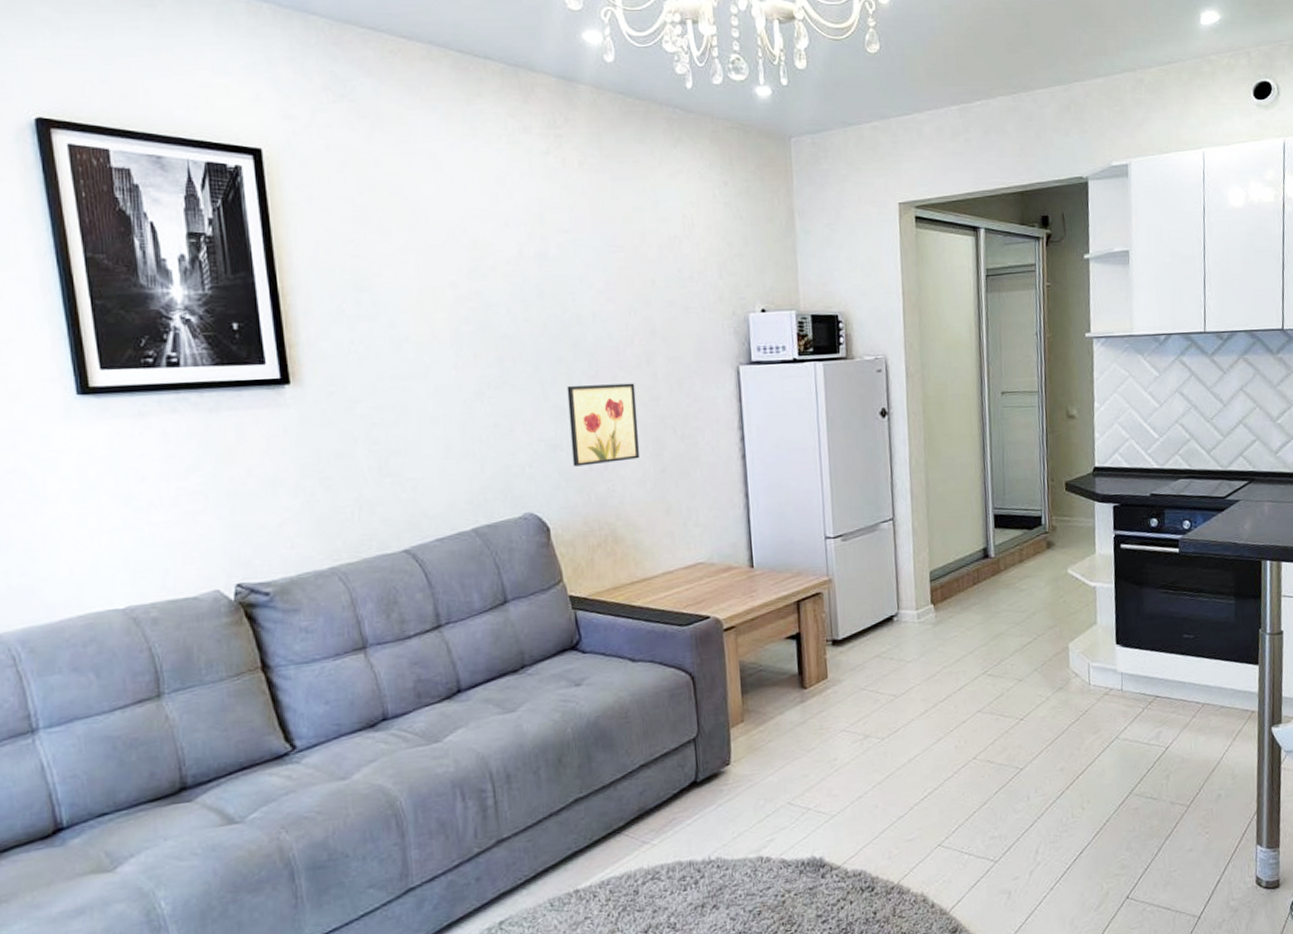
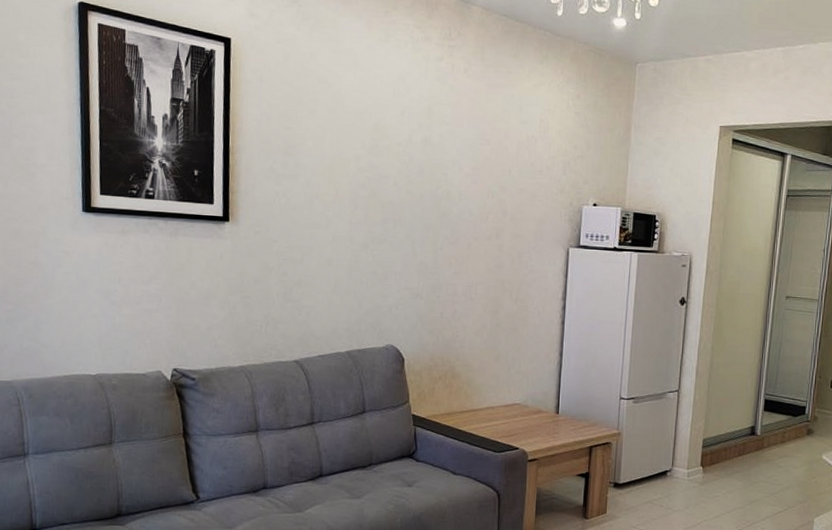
wall art: present [567,383,641,467] -> none [428,248,485,314]

